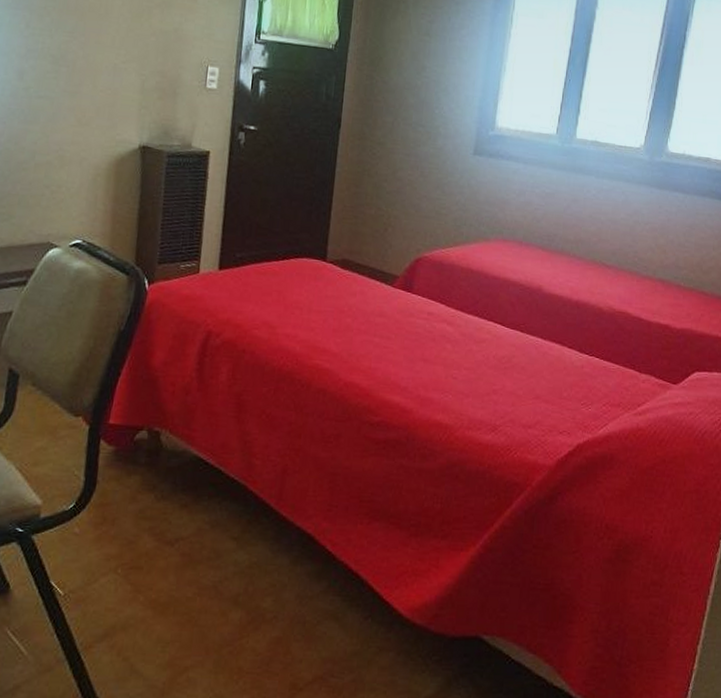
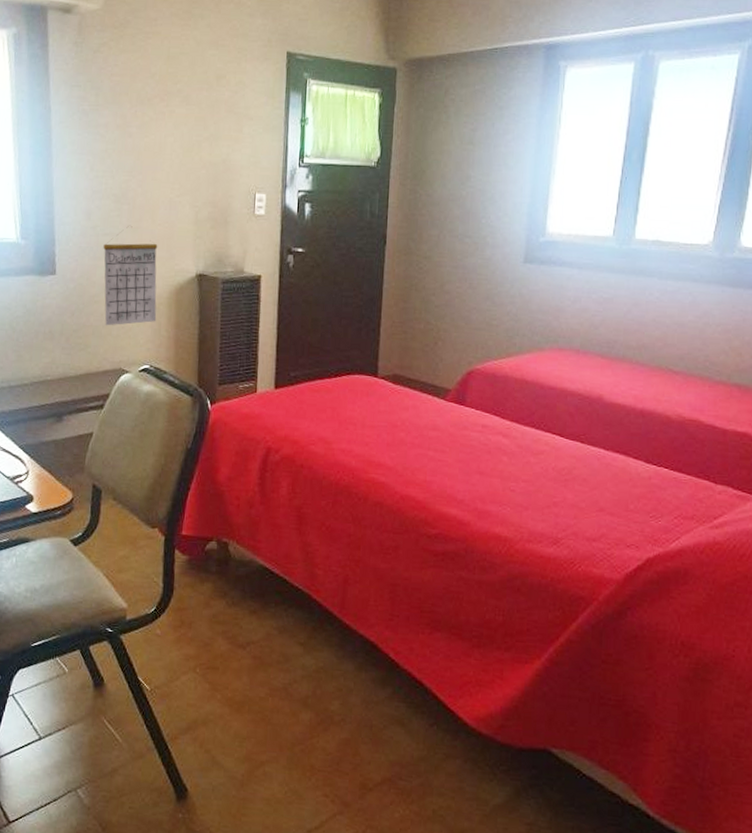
calendar: none [33,90,99,196] -> present [103,226,158,326]

